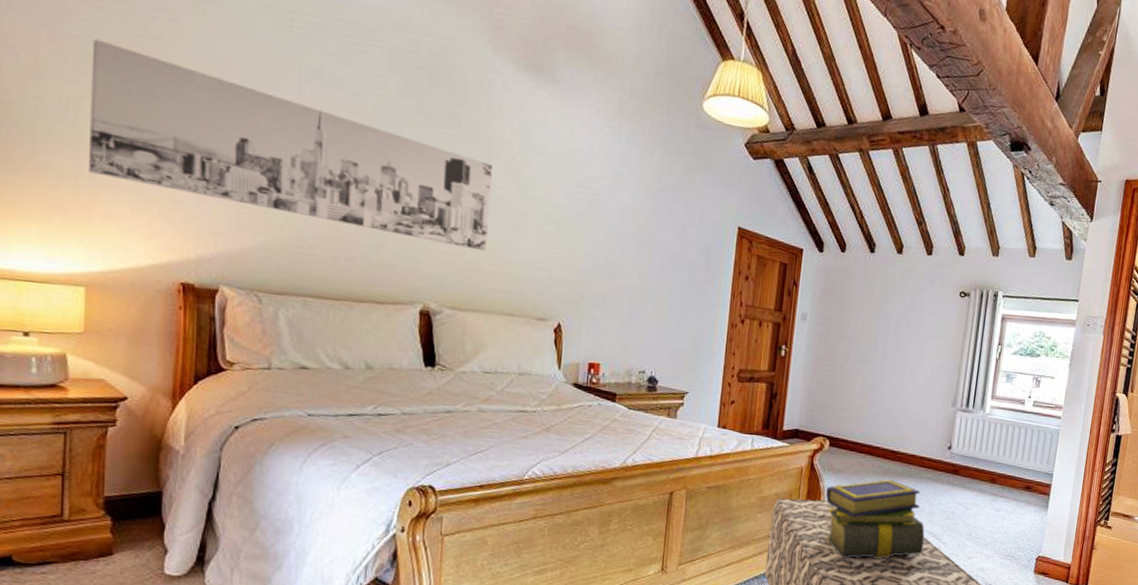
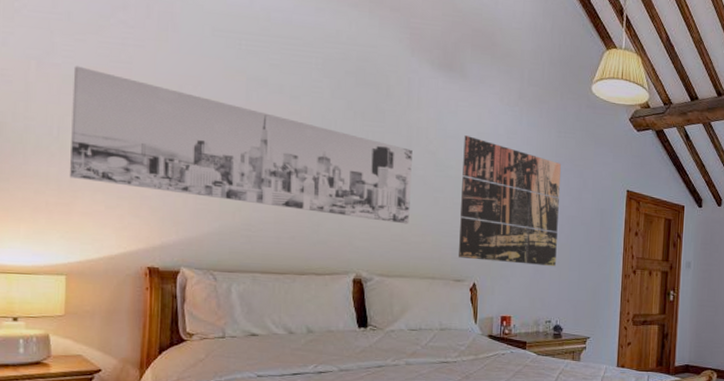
wall art: none [542,152,664,311] -> present [459,135,561,267]

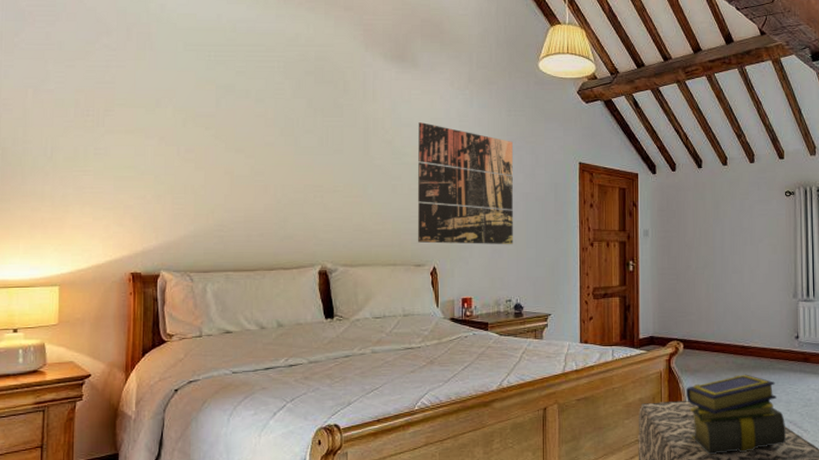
wall art: present [70,66,412,224] -> none [62,90,370,214]

